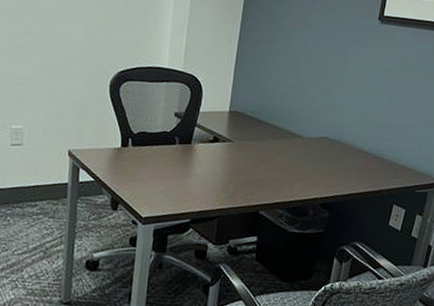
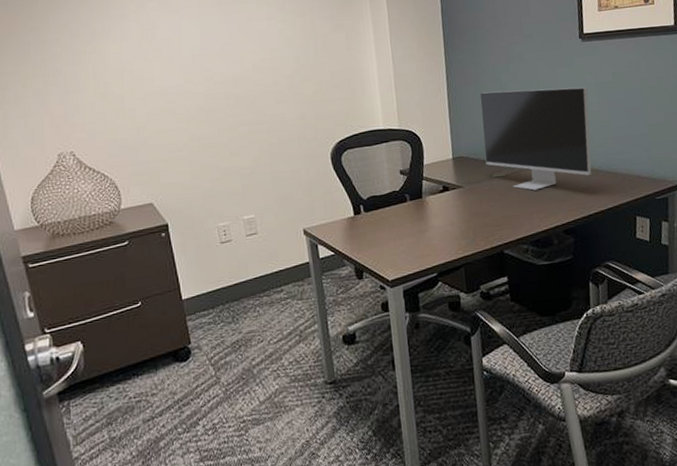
monitor: none [260,53,374,160] -> present [480,87,592,191]

